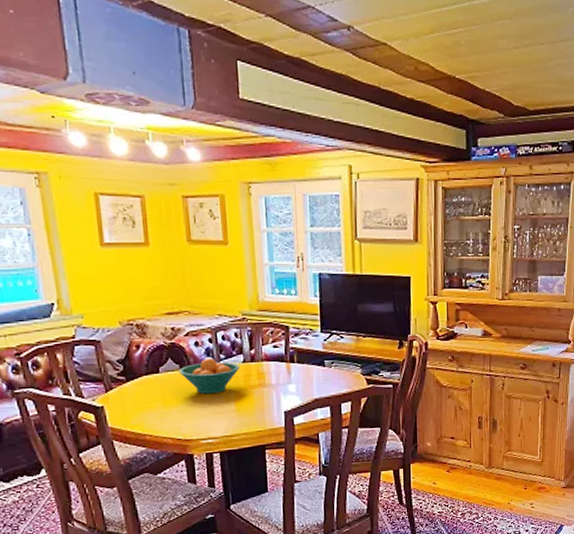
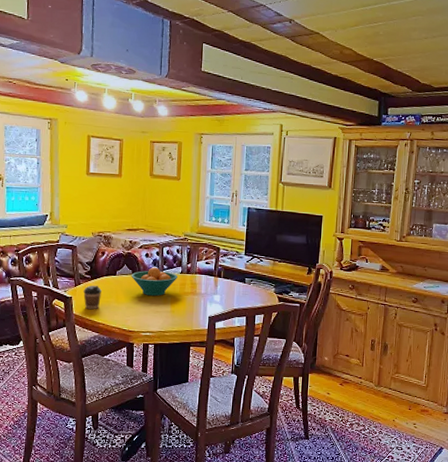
coffee cup: none [118,387,143,420] -> present [83,285,101,310]

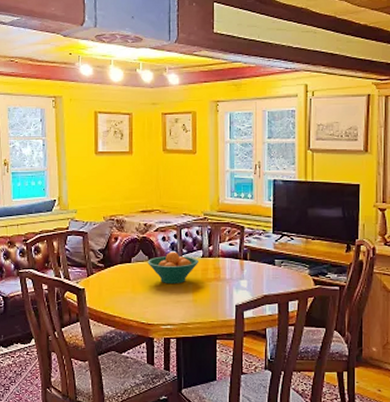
coffee cup: present [83,285,101,310] -> none [97,274,116,302]

